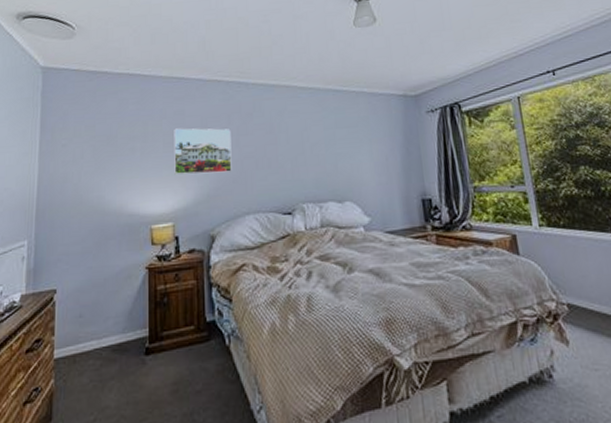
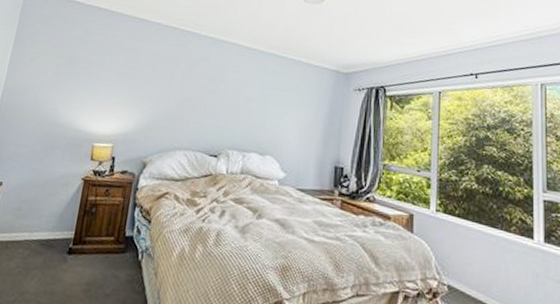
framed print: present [174,128,232,175] -> none [122,62,178,110]

